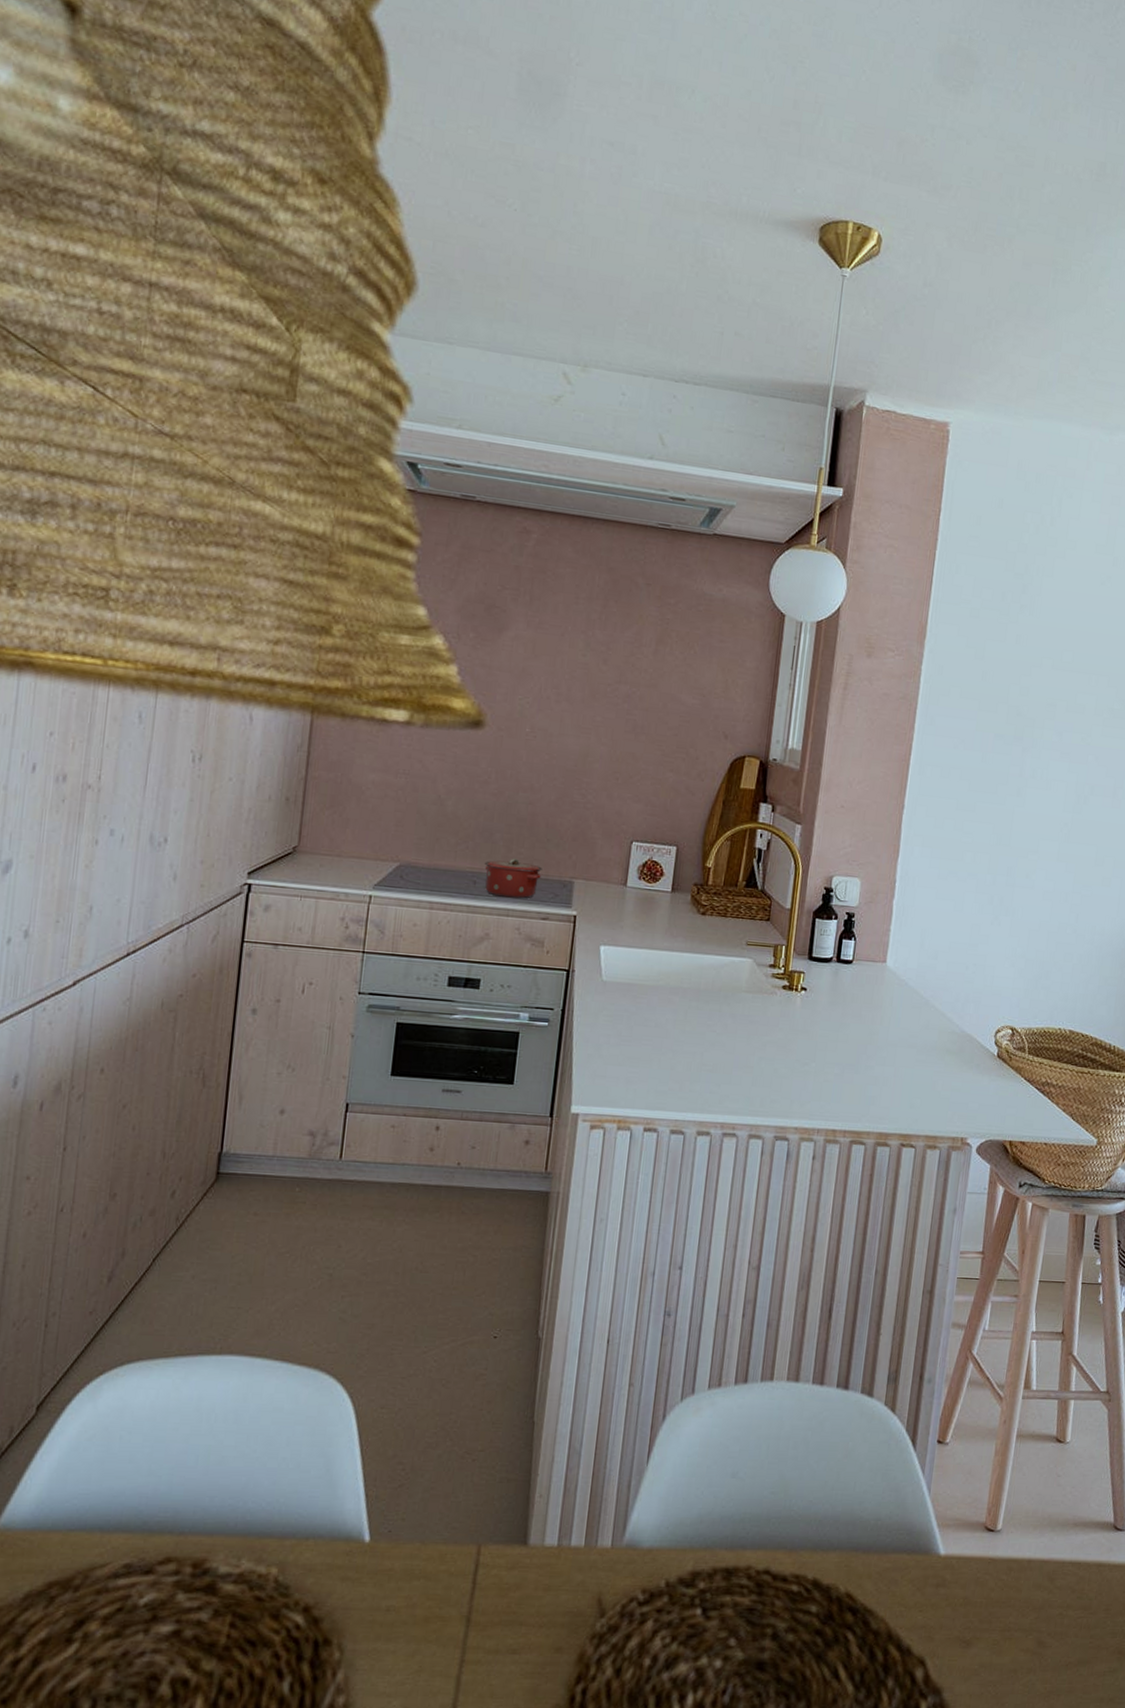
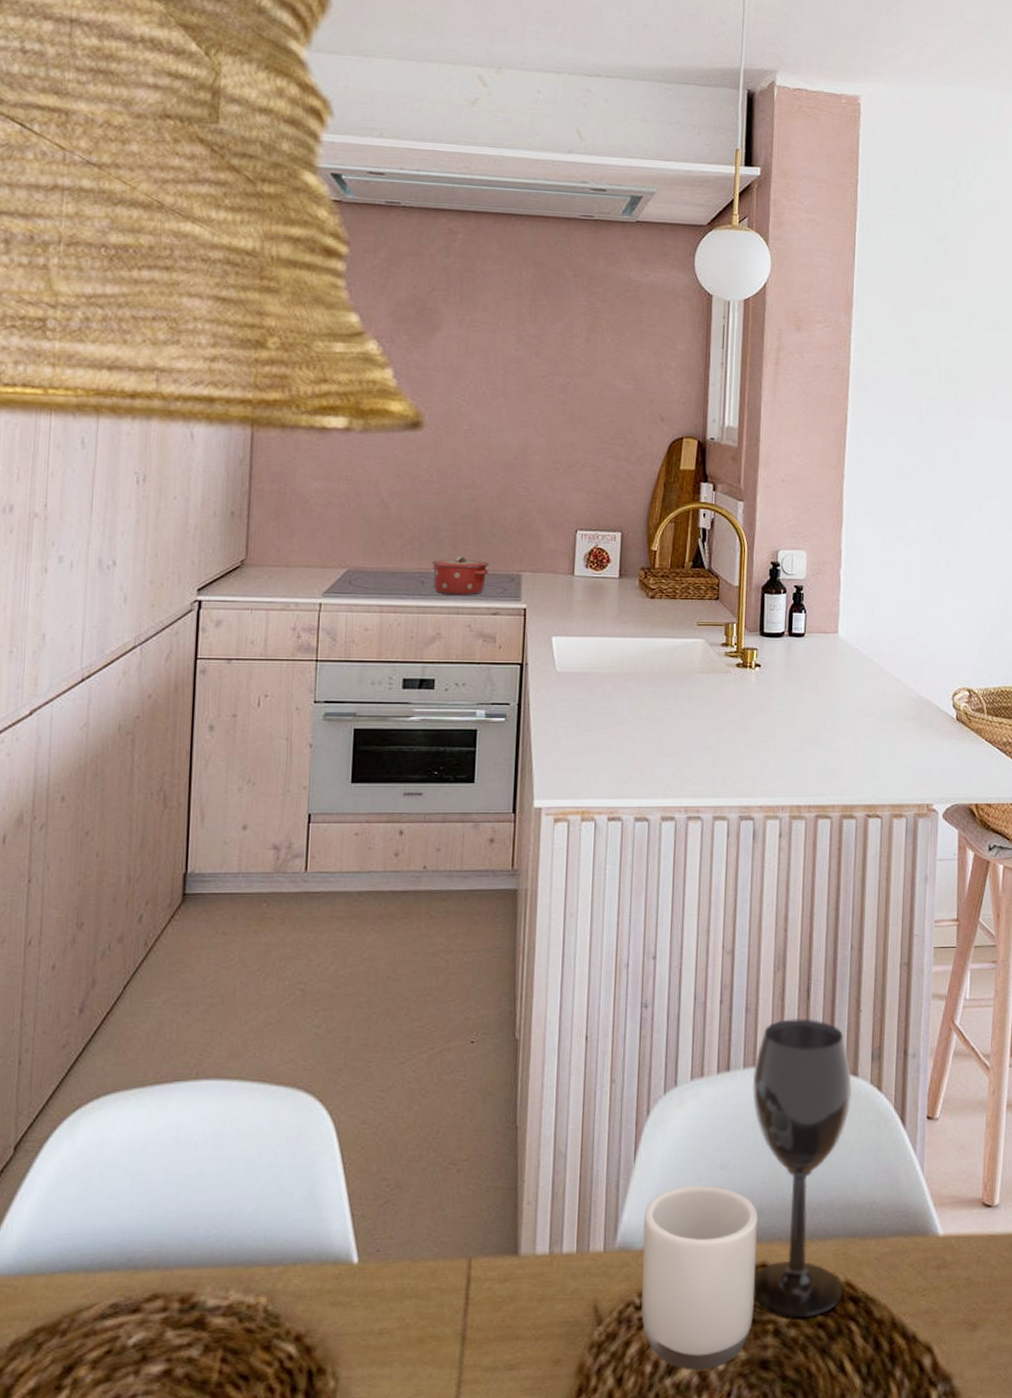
mug: none [643,1490,765,1667] -> present [641,1184,758,1371]
wine glass: none [755,1337,867,1624] -> present [752,1018,852,1318]

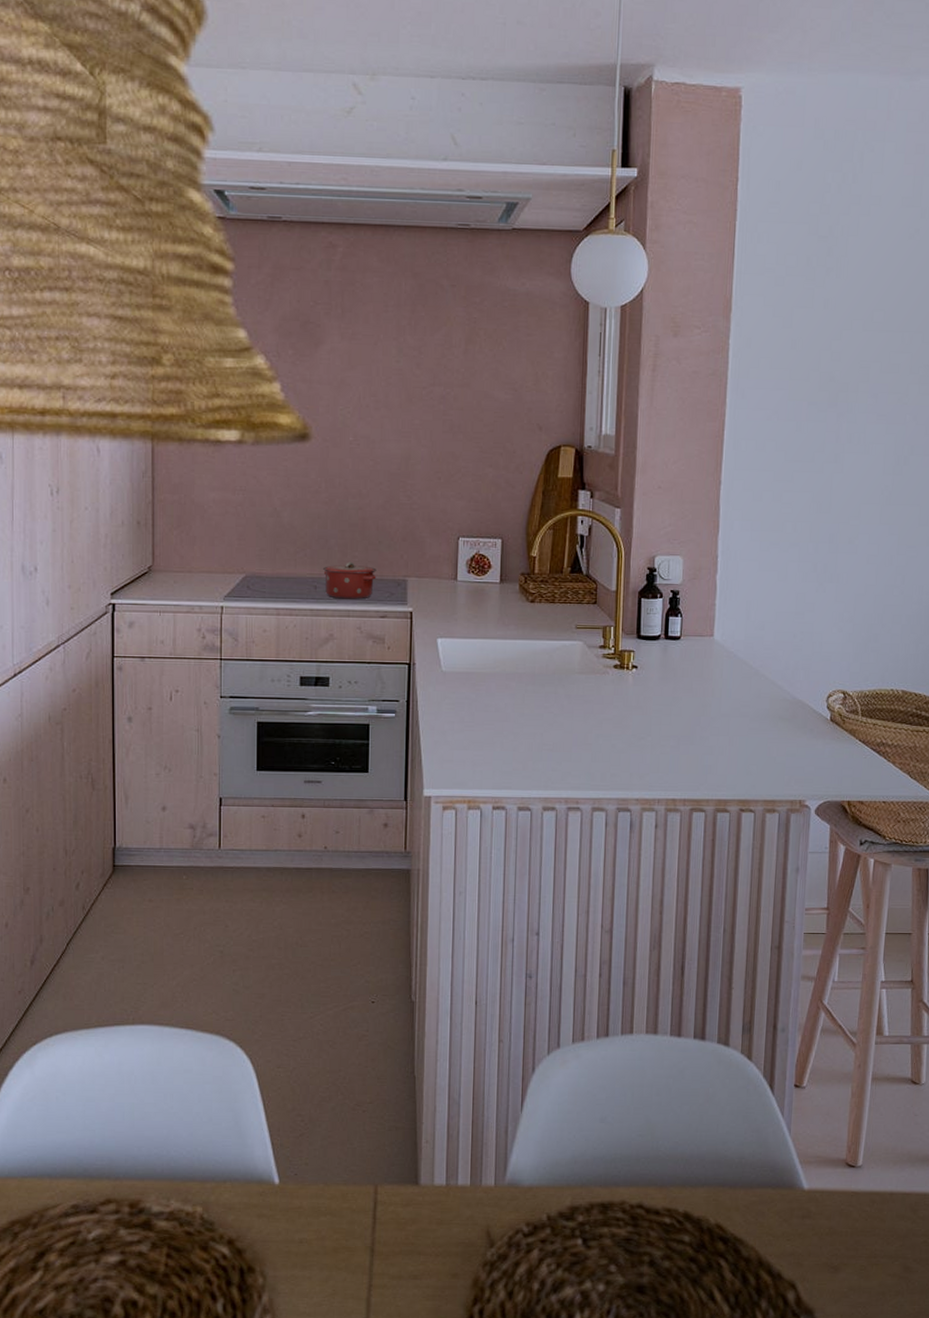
mug: present [641,1184,758,1371] -> none [529,1134,635,1290]
wine glass: present [752,1018,852,1318] -> none [629,993,724,1252]

